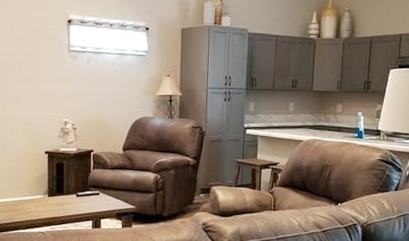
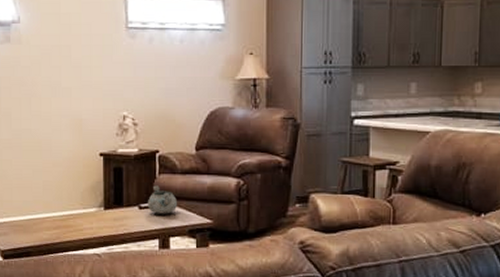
decorative bowl: none [83,178,108,201] -> present [147,185,178,214]

